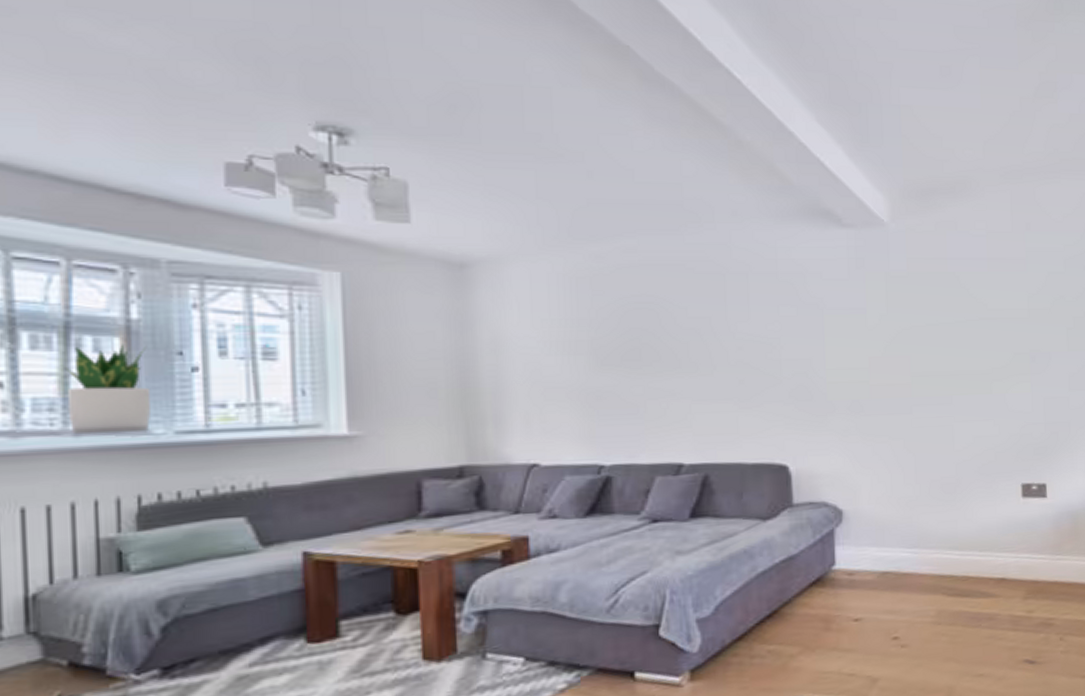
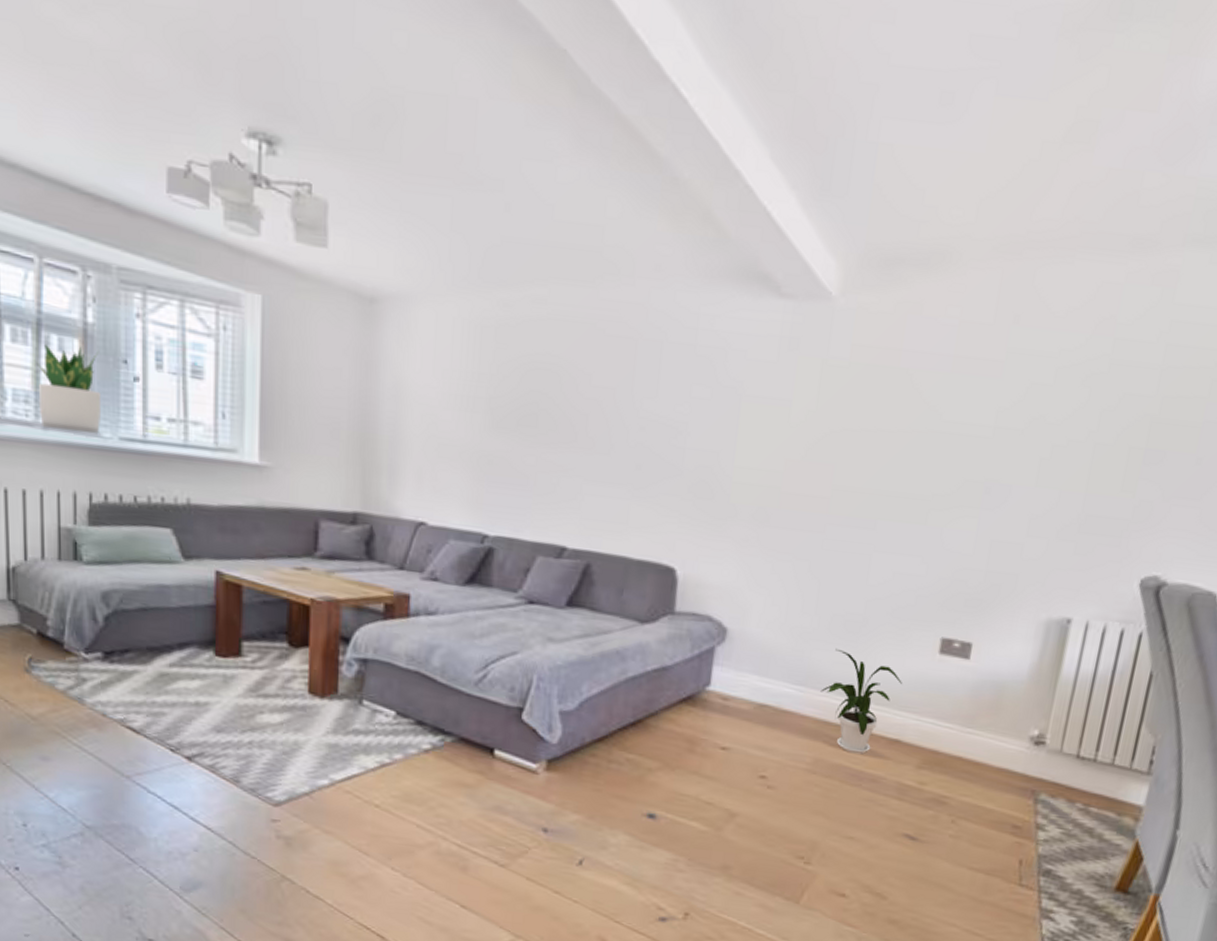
house plant: none [932,509,998,599] -> present [820,648,902,755]

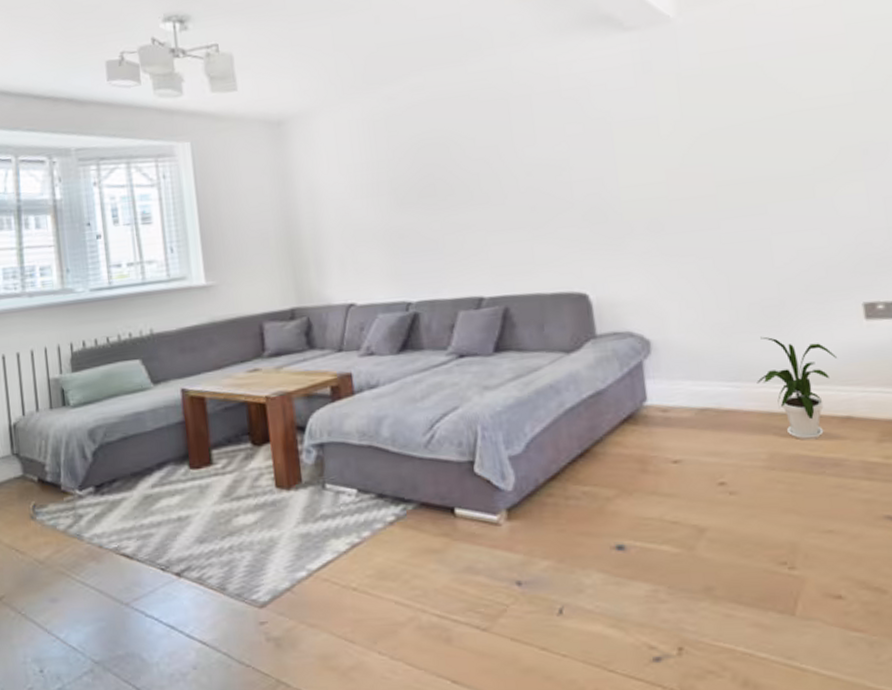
planter: present [34,343,102,435] -> none [18,220,74,296]

